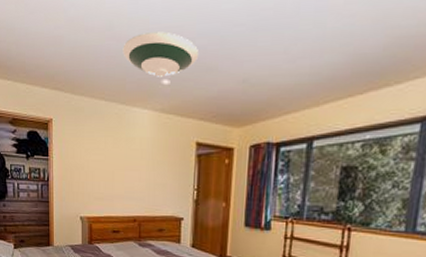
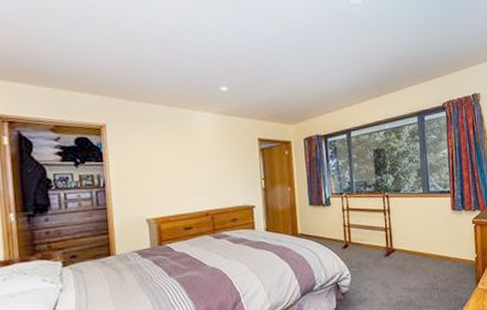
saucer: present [123,32,198,77] -> none [179,48,250,85]

